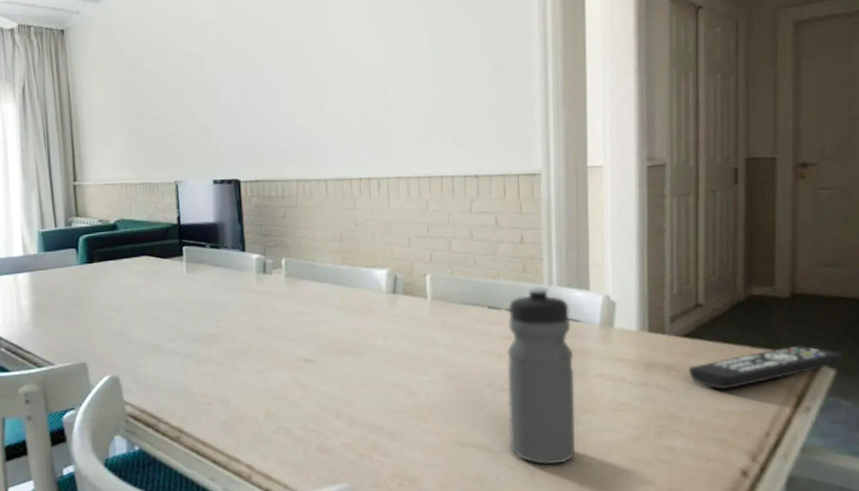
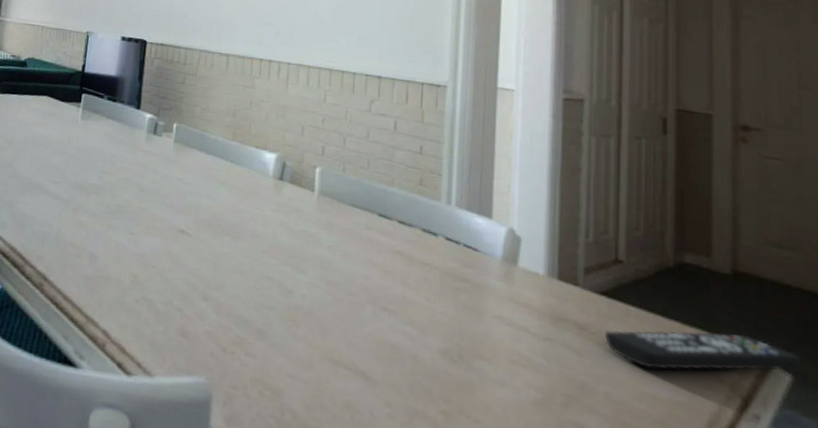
water bottle: present [507,286,576,465] -> none [387,201,470,414]

